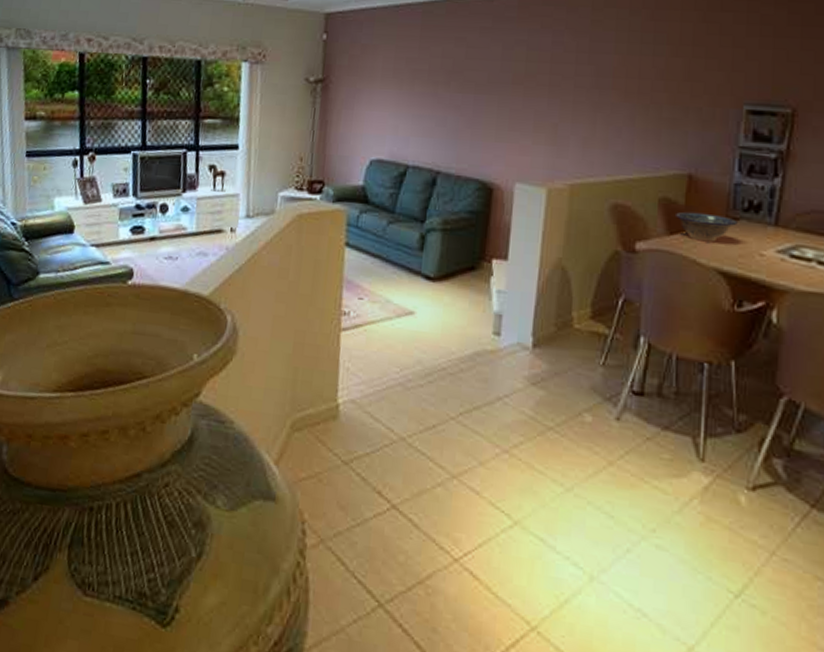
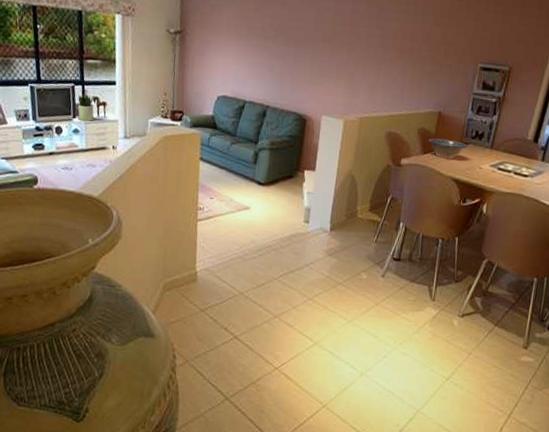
planter: none [187,160,210,197] -> present [77,93,95,122]

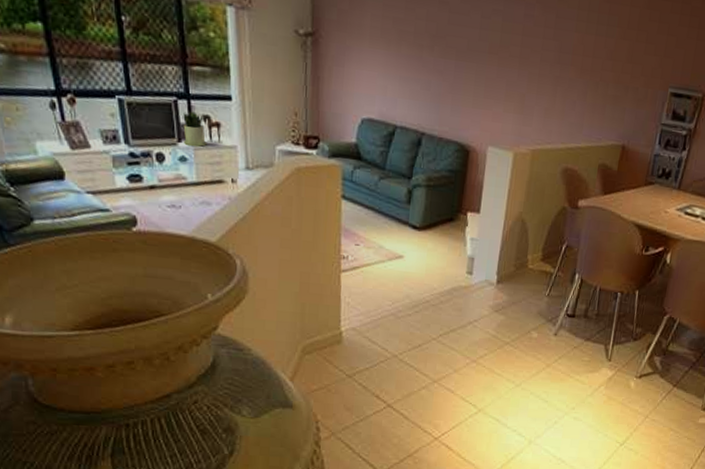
decorative bowl: present [428,138,468,159] -> none [609,176,653,202]

